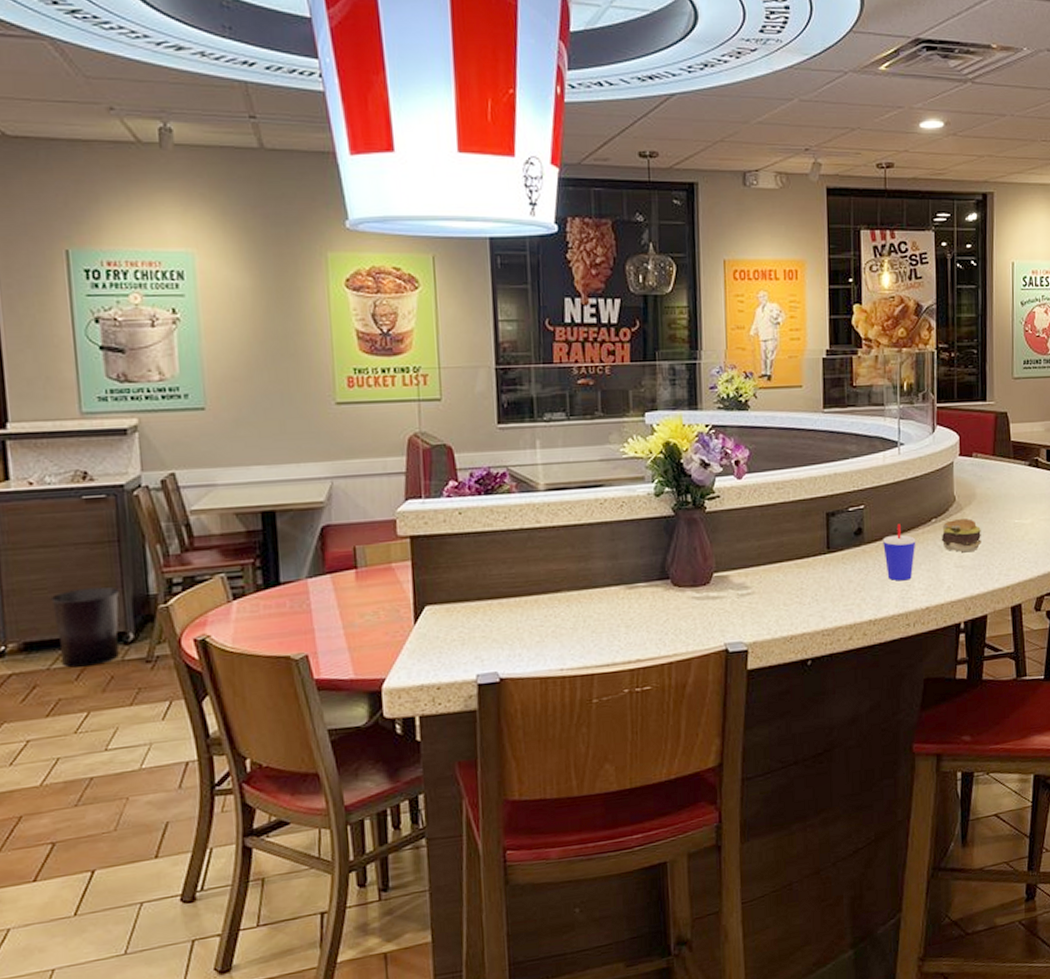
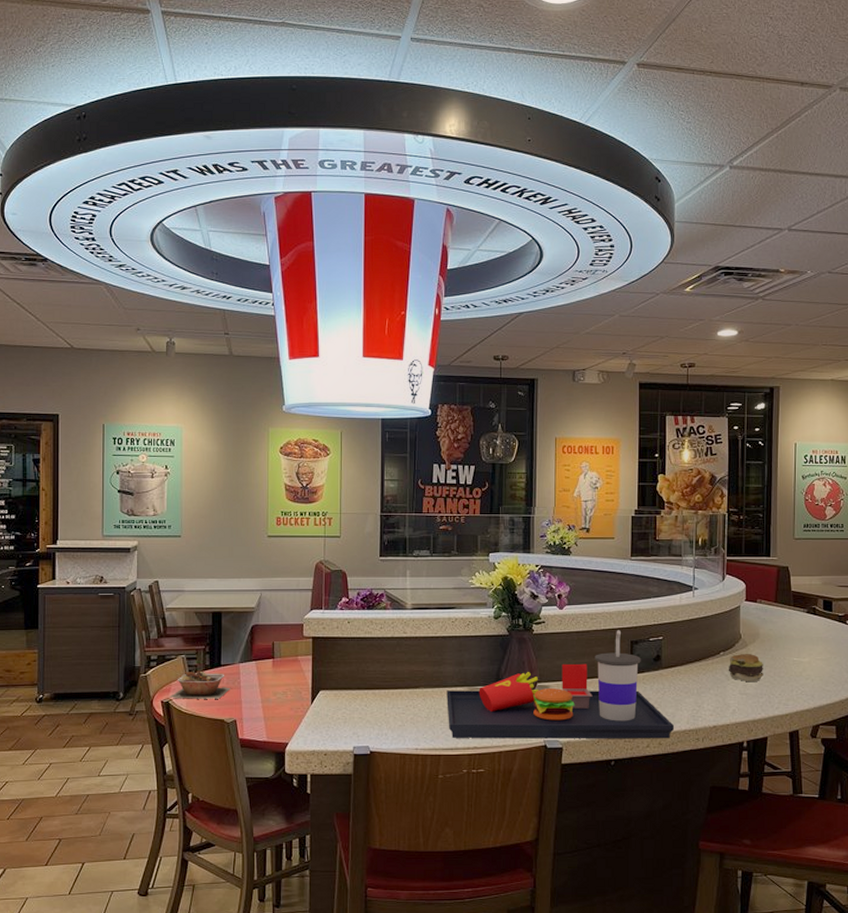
waste bin: present [50,586,119,668] -> none [73,658,116,714]
food container: none [206,592,298,635] -> present [169,670,231,699]
food tray: none [597,500,880,651] -> present [446,630,674,739]
beverage cup: present [883,524,916,581] -> none [678,654,706,702]

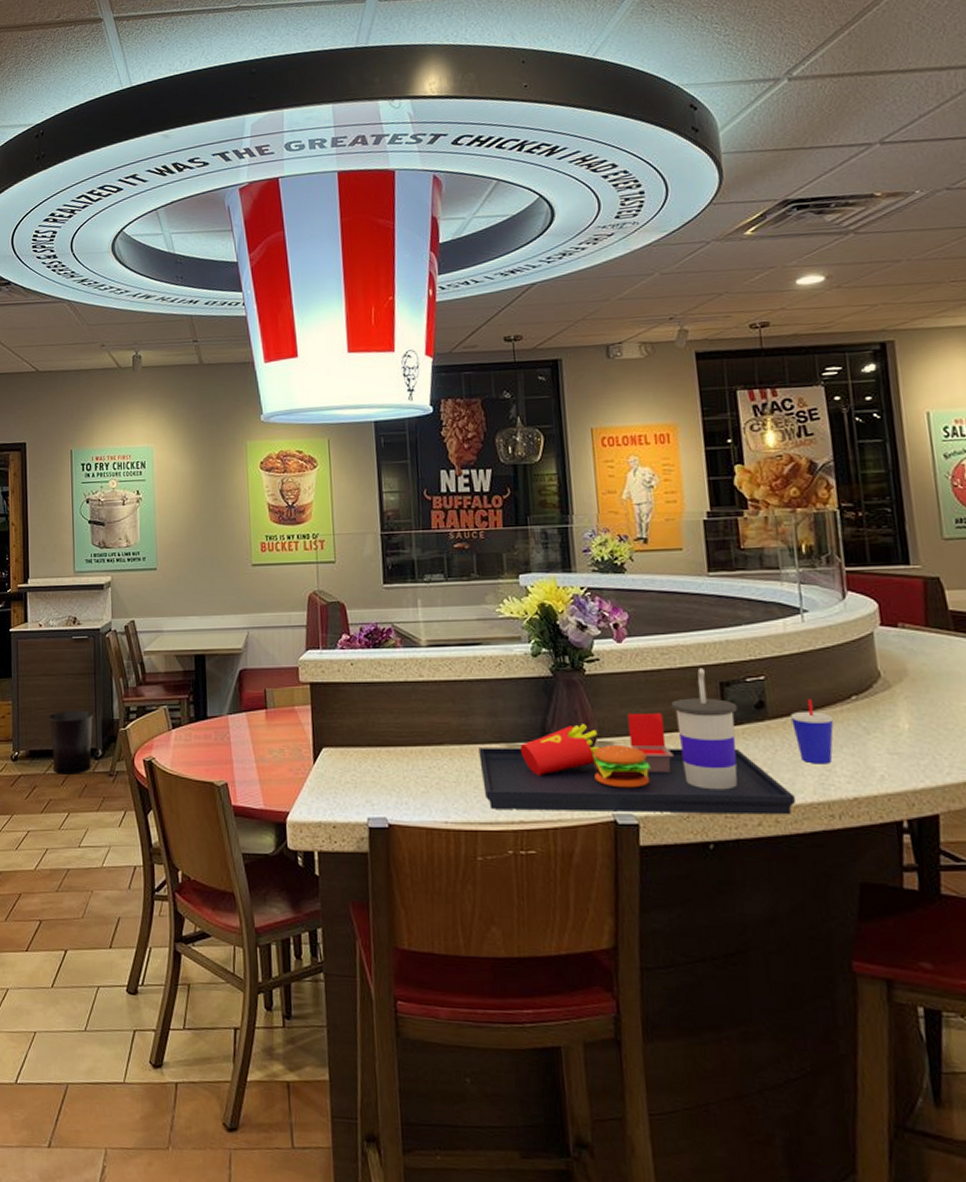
waste bin: none [73,658,116,714] -> present [48,710,93,774]
food container: present [169,670,231,699] -> none [152,724,220,758]
beverage cup: none [678,654,706,702] -> present [791,699,834,764]
burger: present [728,654,763,682] -> none [866,698,921,738]

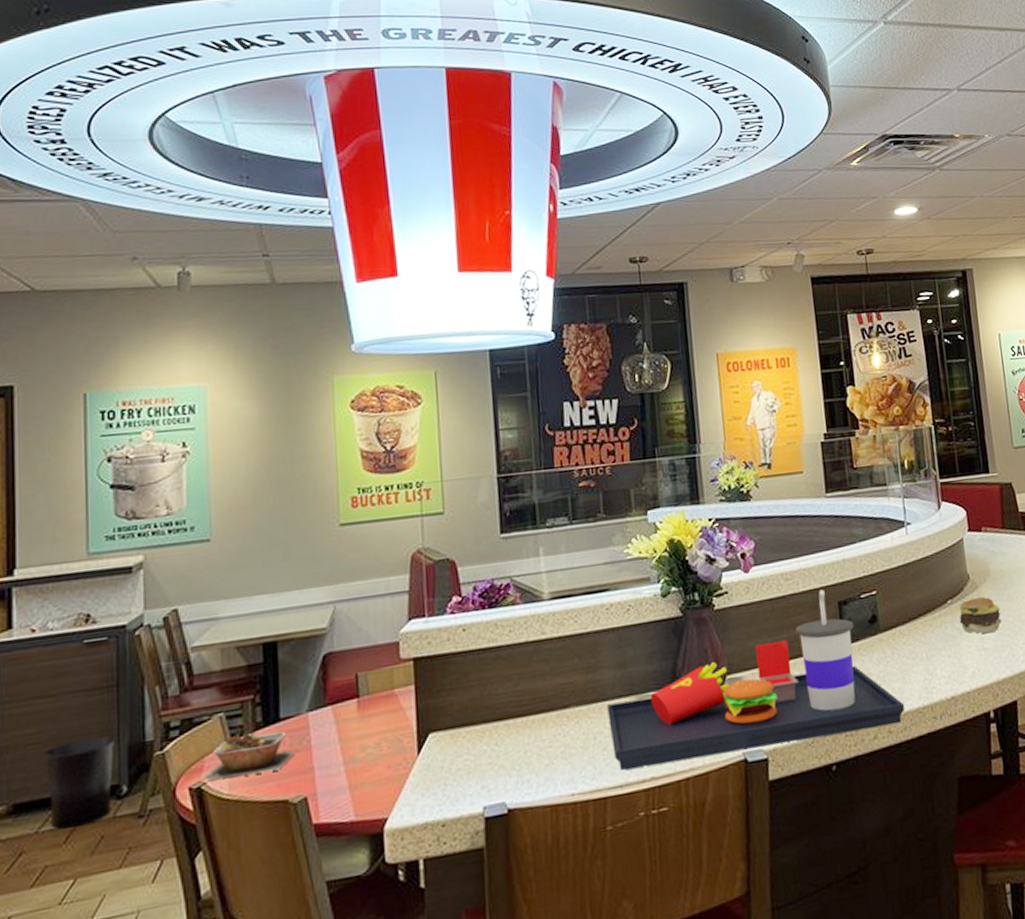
food container: none [152,724,220,758] -> present [202,731,297,781]
beverage cup: present [791,699,834,764] -> none [899,608,934,670]
burger: none [866,698,921,738] -> present [959,597,1002,634]

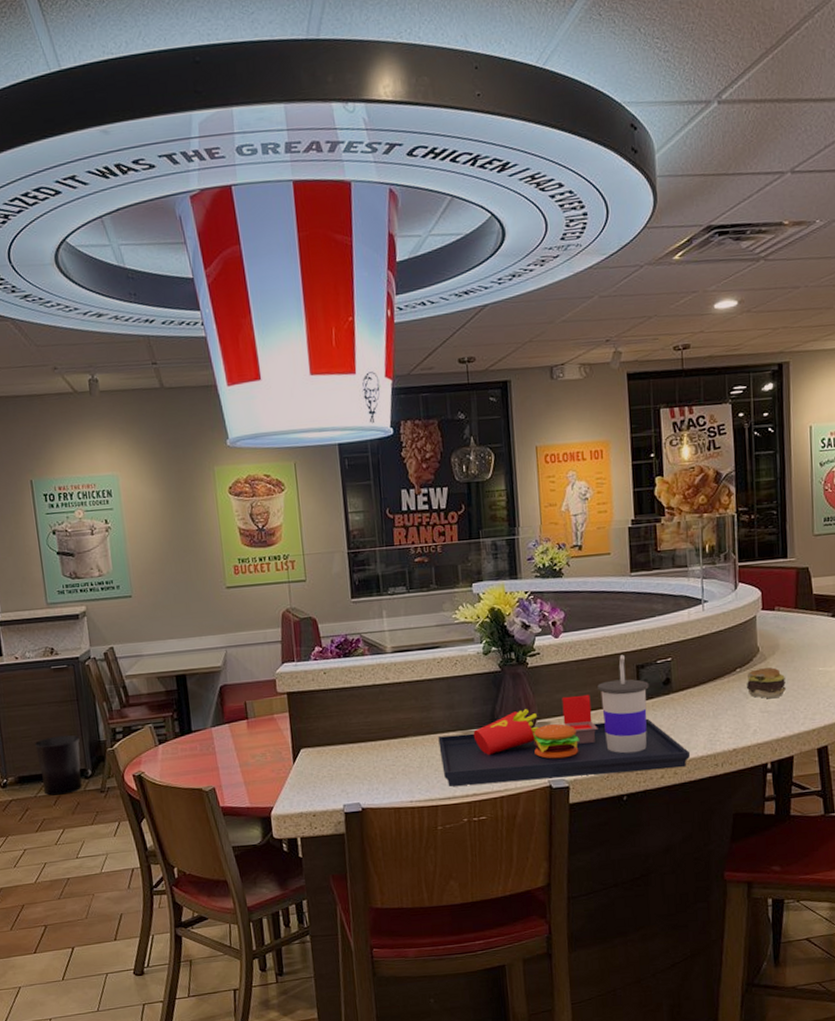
food container: present [202,731,297,781] -> none [141,739,206,771]

